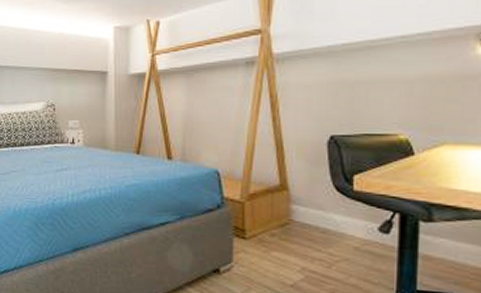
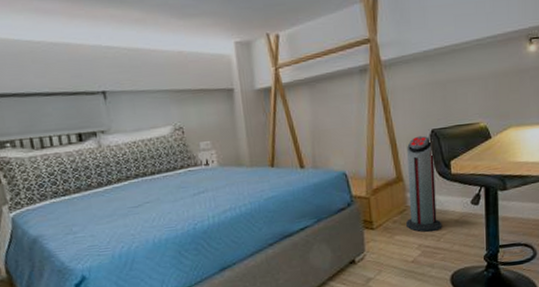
air purifier: none [288,141,336,256] -> present [406,135,442,232]

